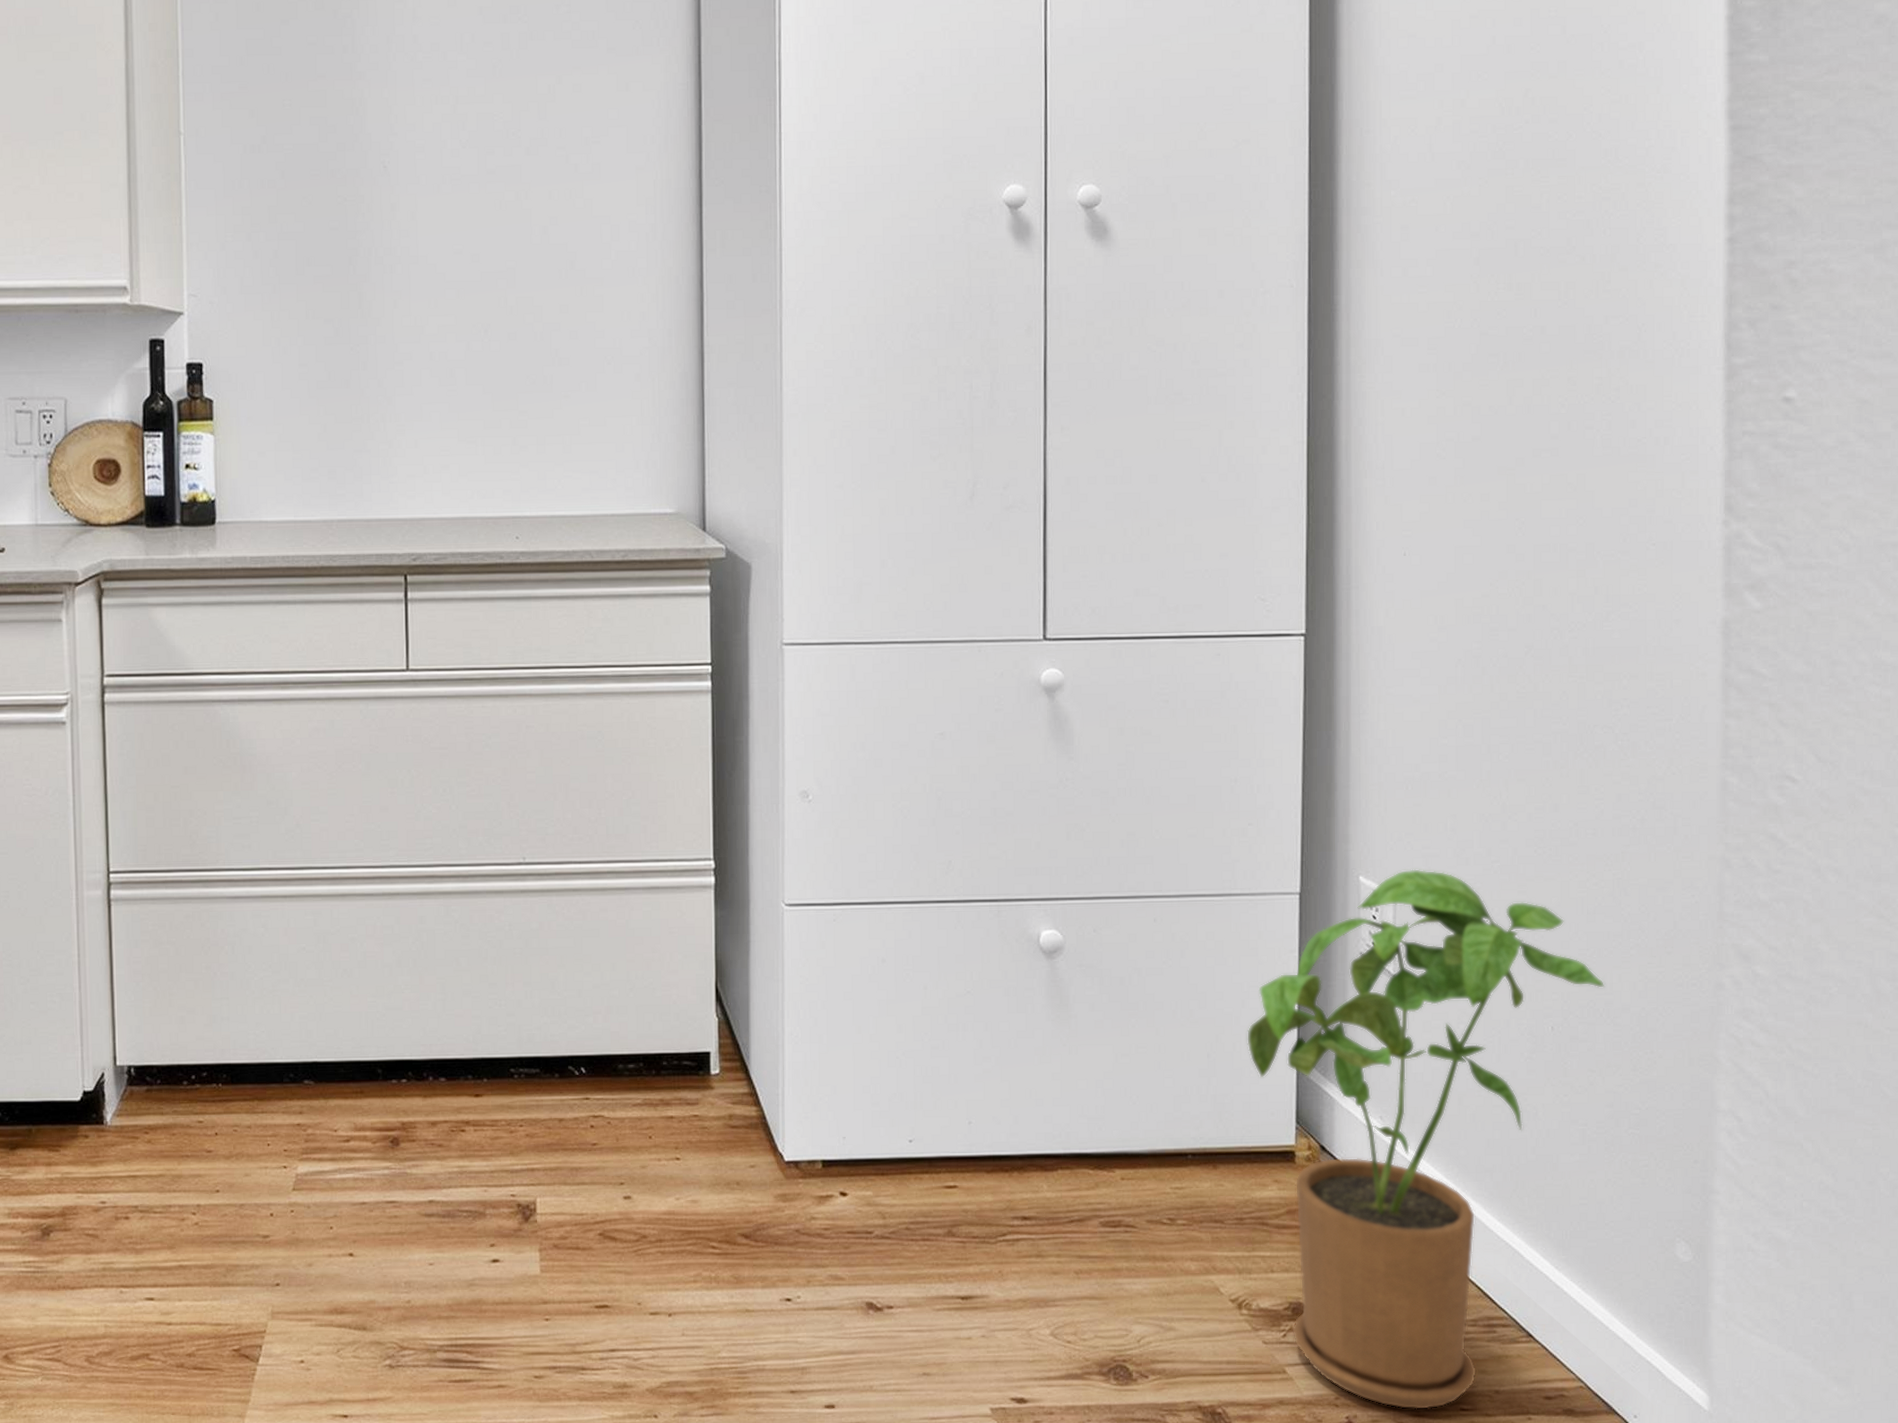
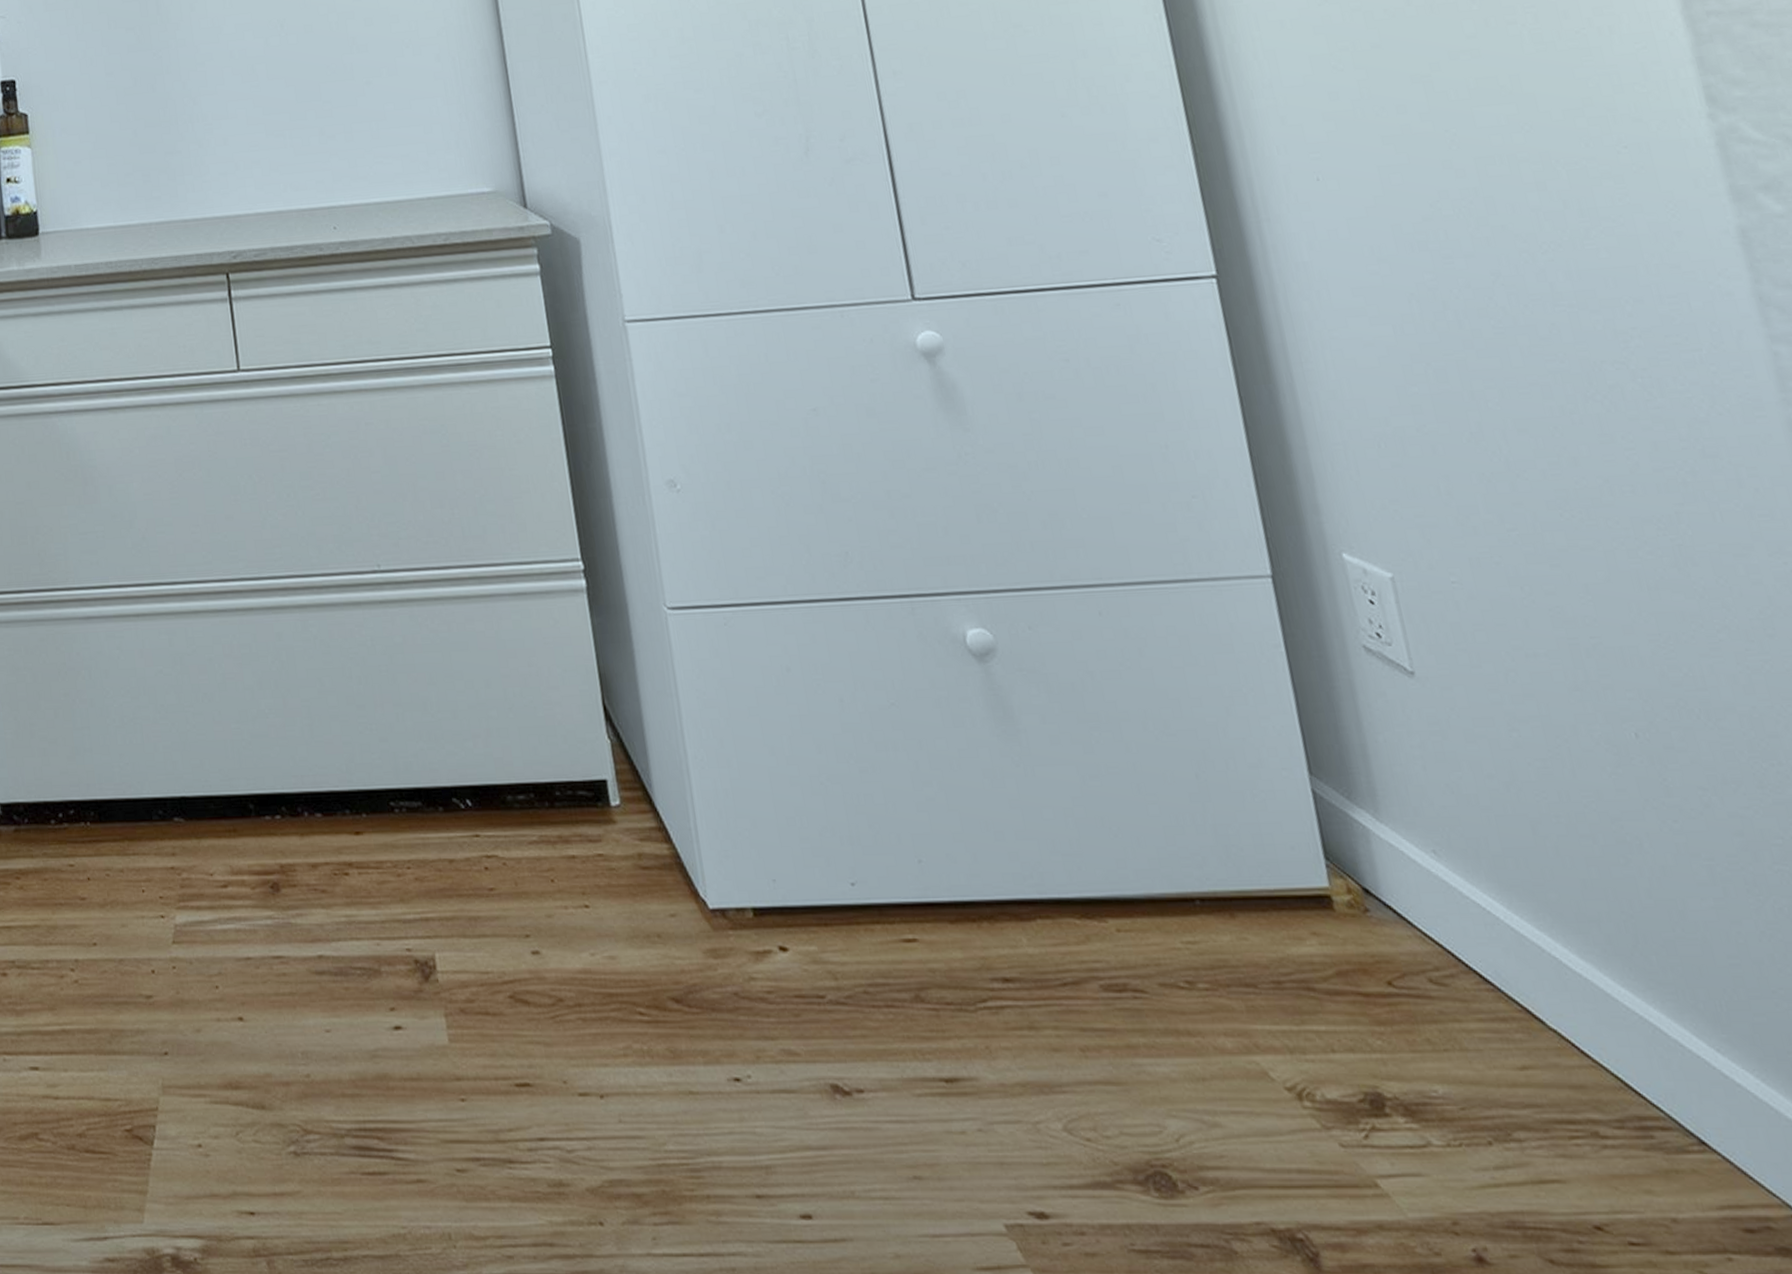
house plant: present [1246,869,1605,1410] -> none [1239,542,1695,1243]

